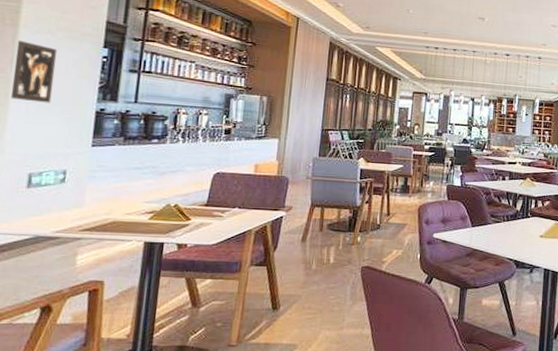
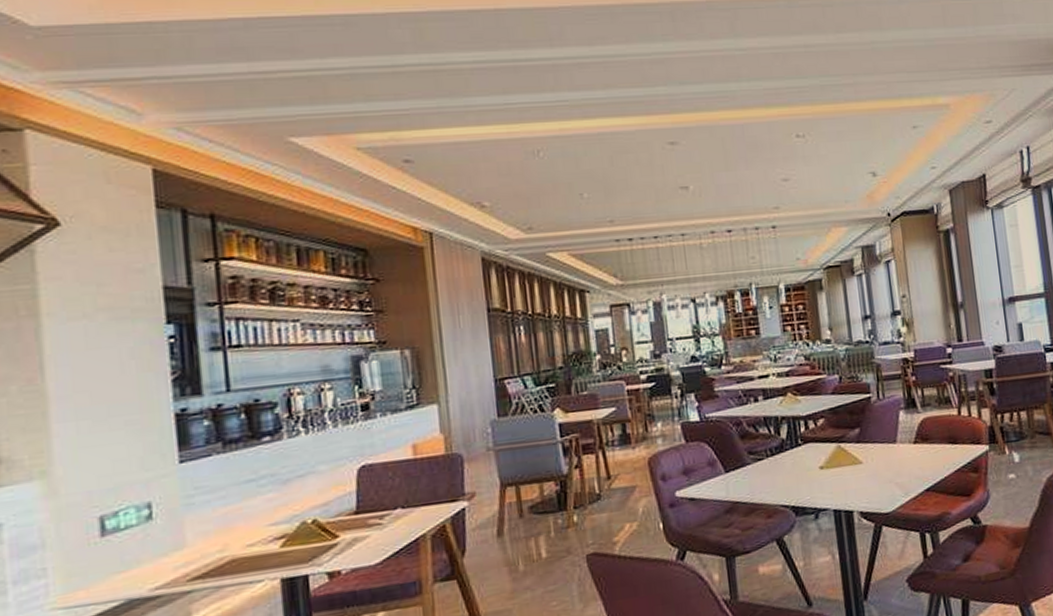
wall art: present [10,40,58,103] -> none [43,335,109,419]

